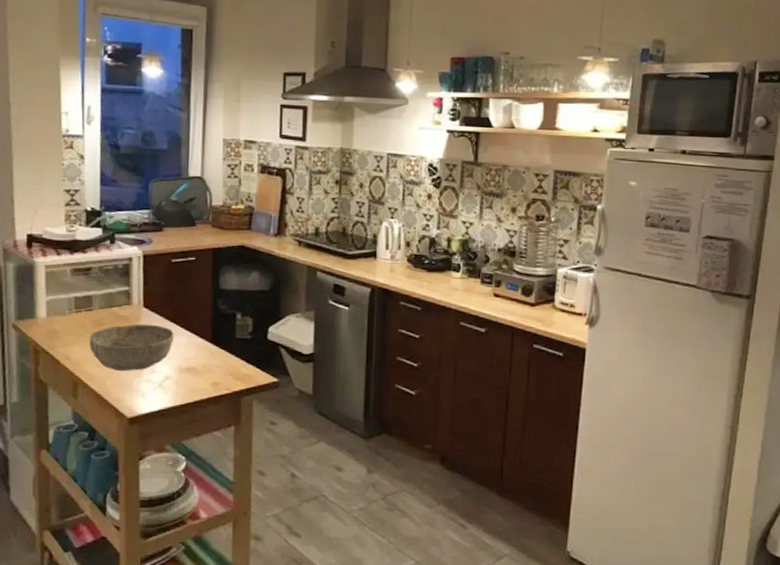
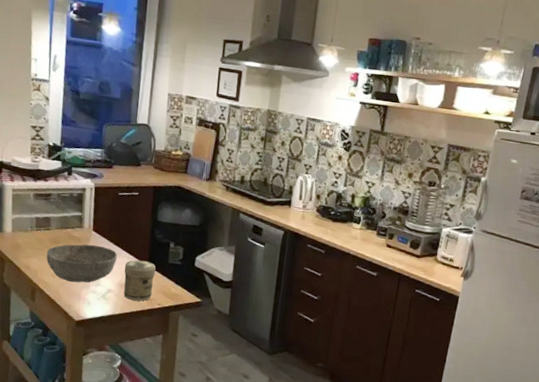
jar: none [183,337,222,387] -> present [123,260,156,302]

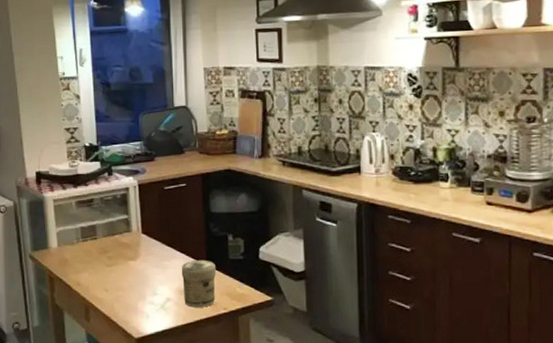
bowl: present [46,244,117,283] -> none [96,249,172,295]

